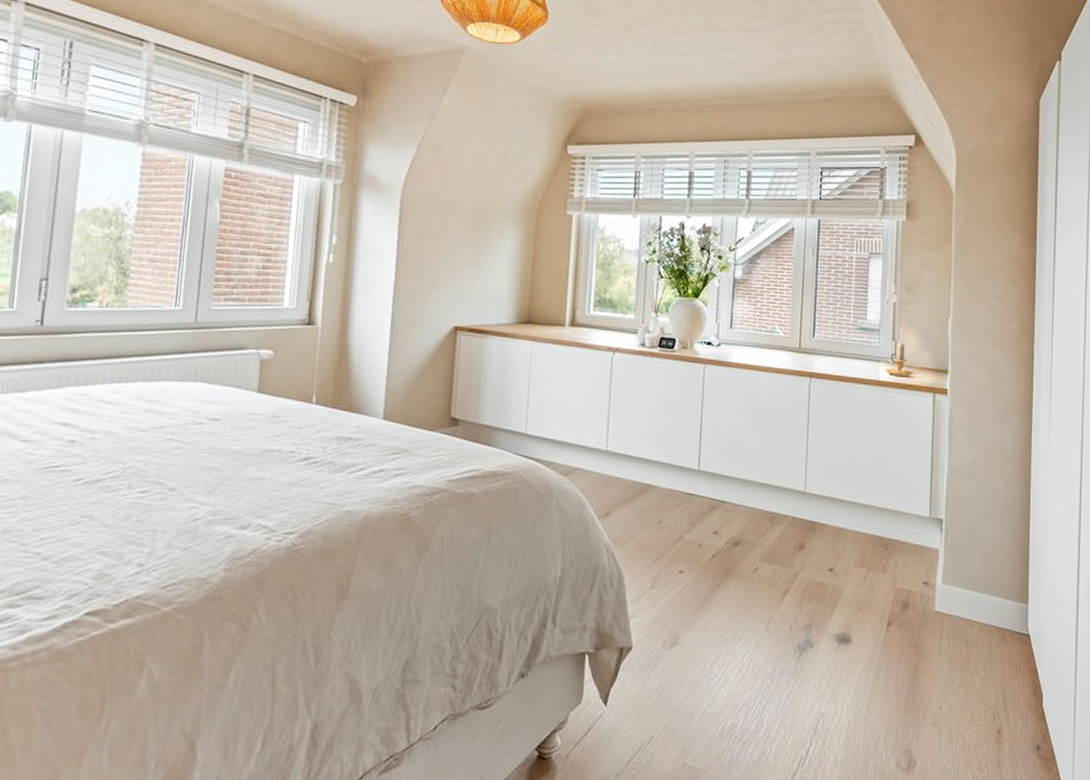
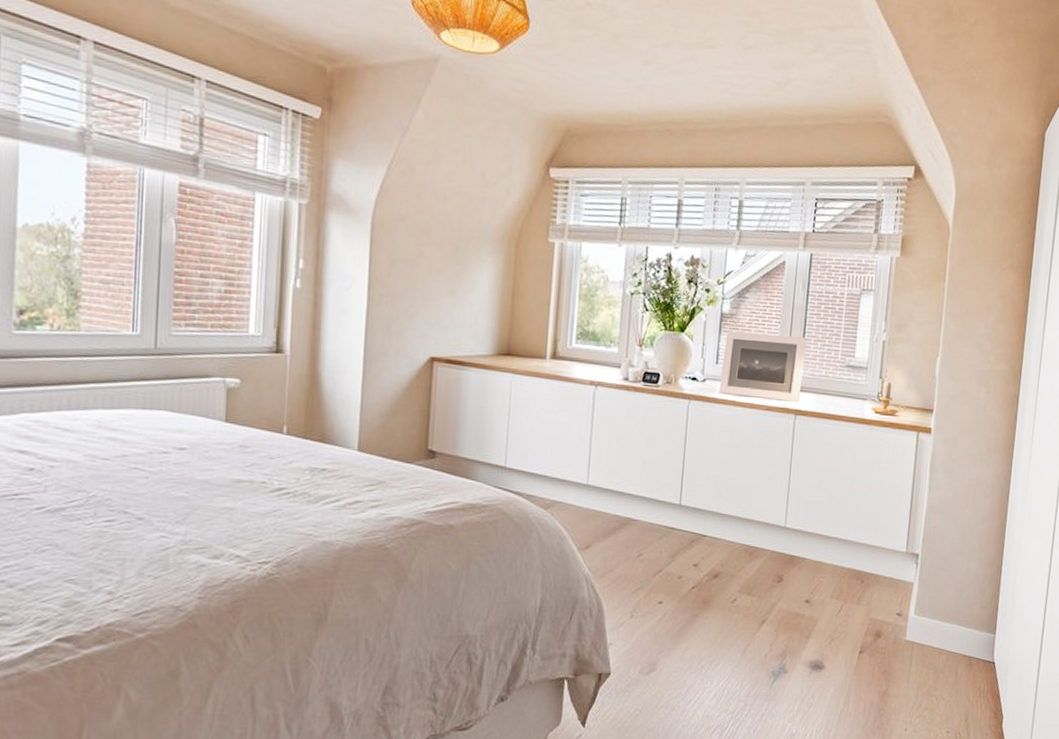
picture frame: none [734,295,819,365] -> present [719,330,807,402]

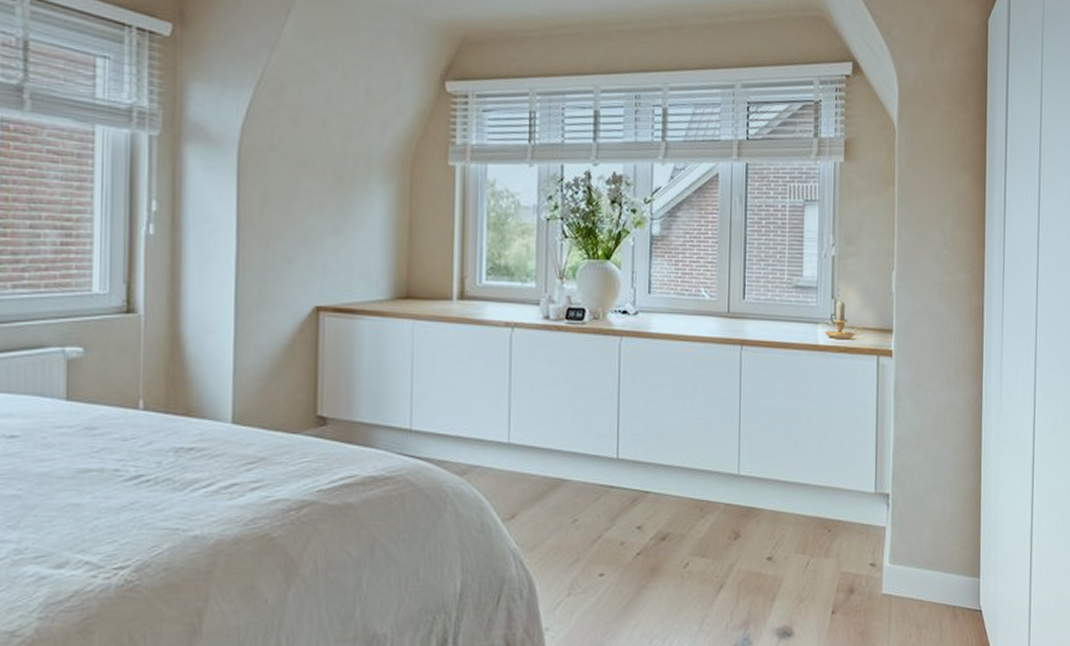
picture frame: present [719,330,807,402] -> none [653,255,749,331]

